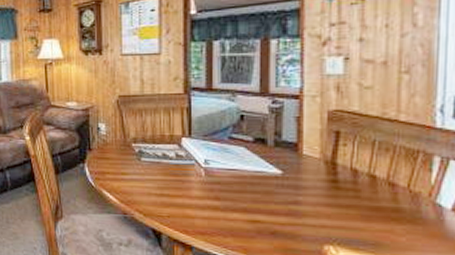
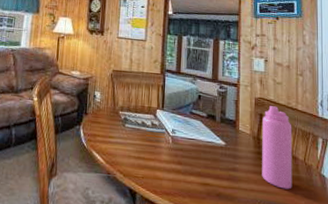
water bottle: none [338,119,389,224] -> present [262,106,292,190]

